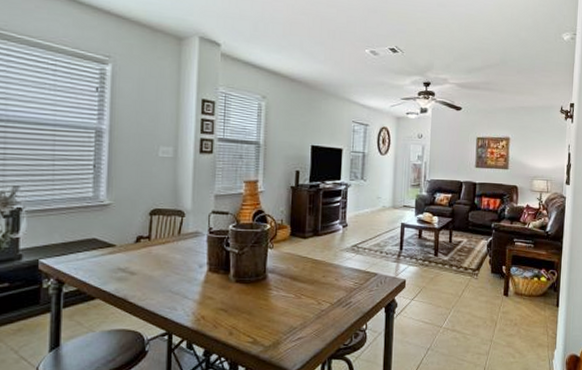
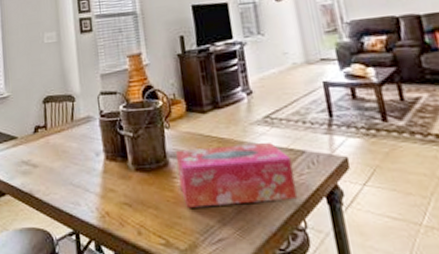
tissue box: none [274,266,367,314] -> present [176,143,298,208]

